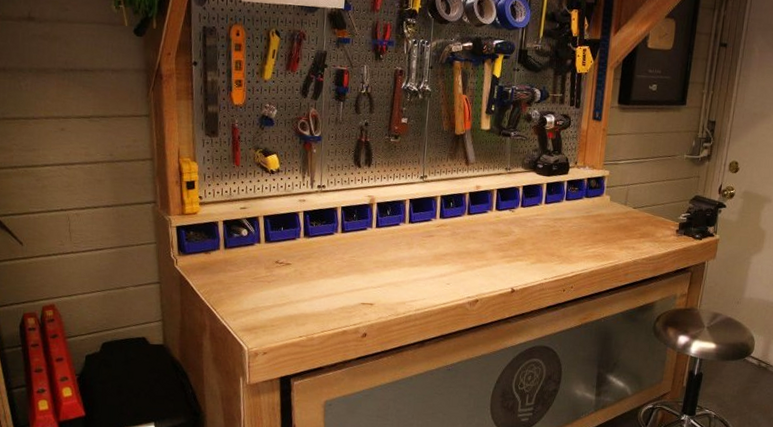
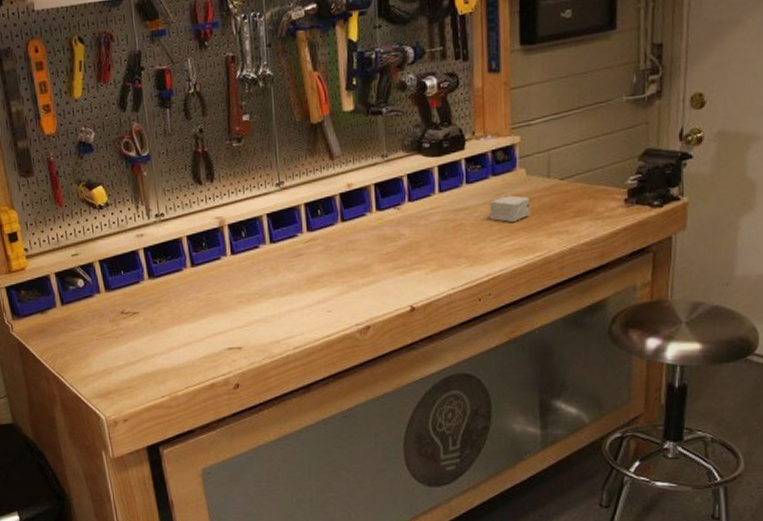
small box: none [579,214,610,235] -> present [489,195,530,223]

